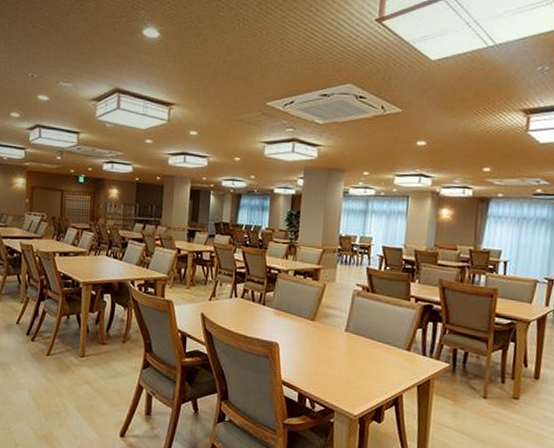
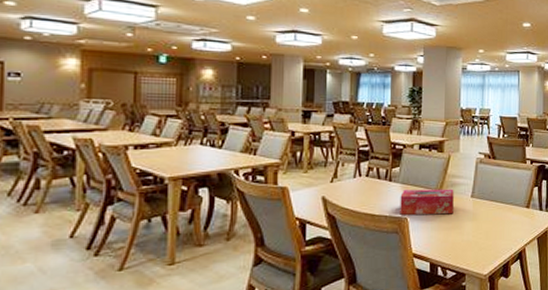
tissue box: none [271,315,327,347] -> present [400,189,454,215]

